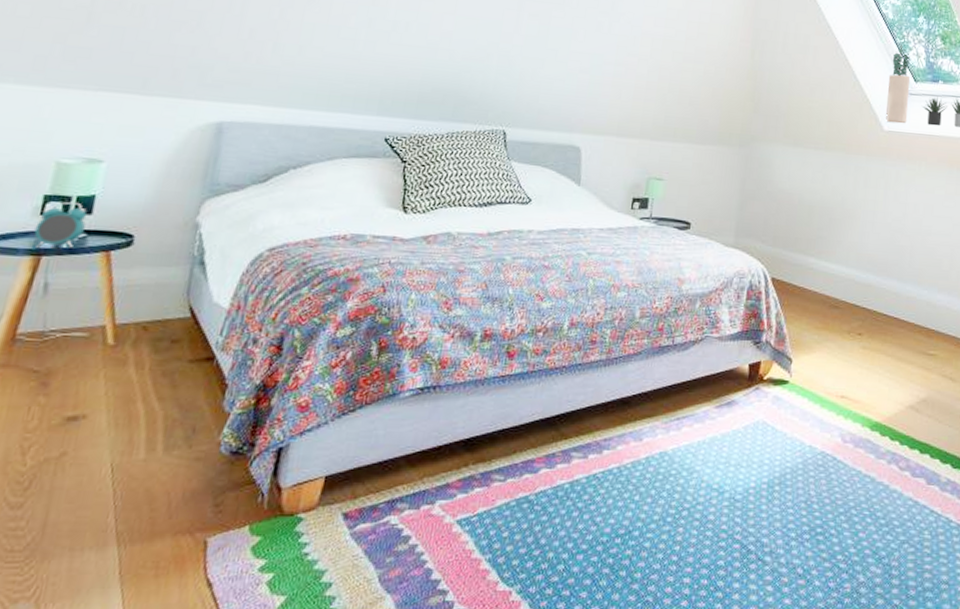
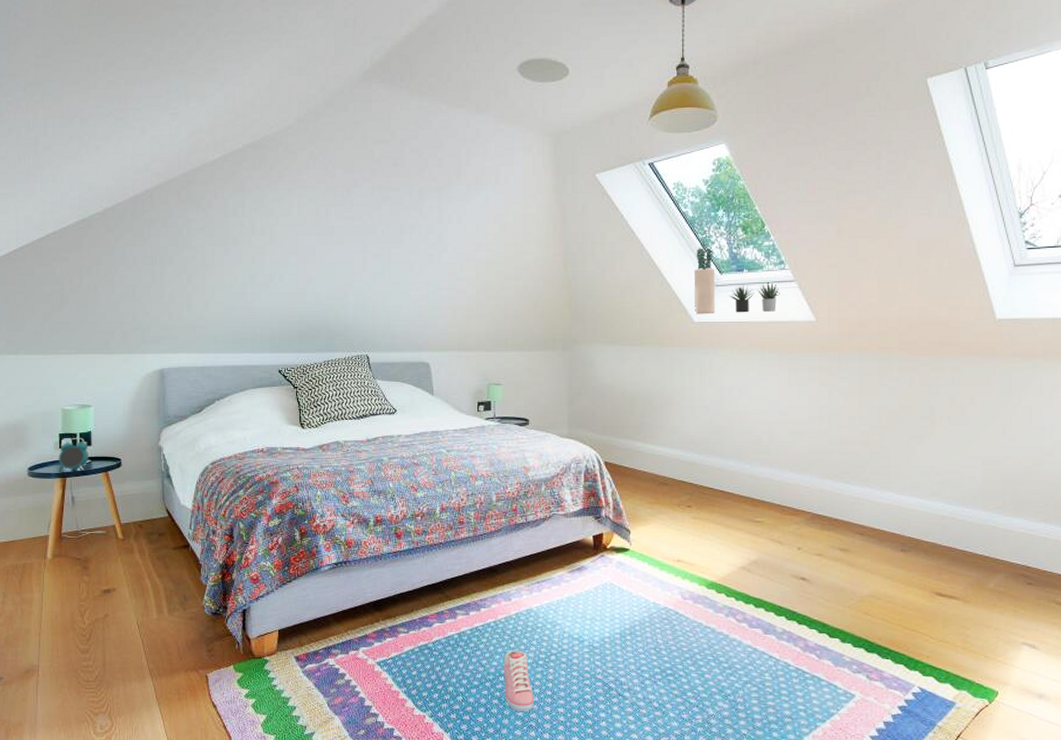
sneaker: none [619,504,657,583] -> present [503,650,535,711]

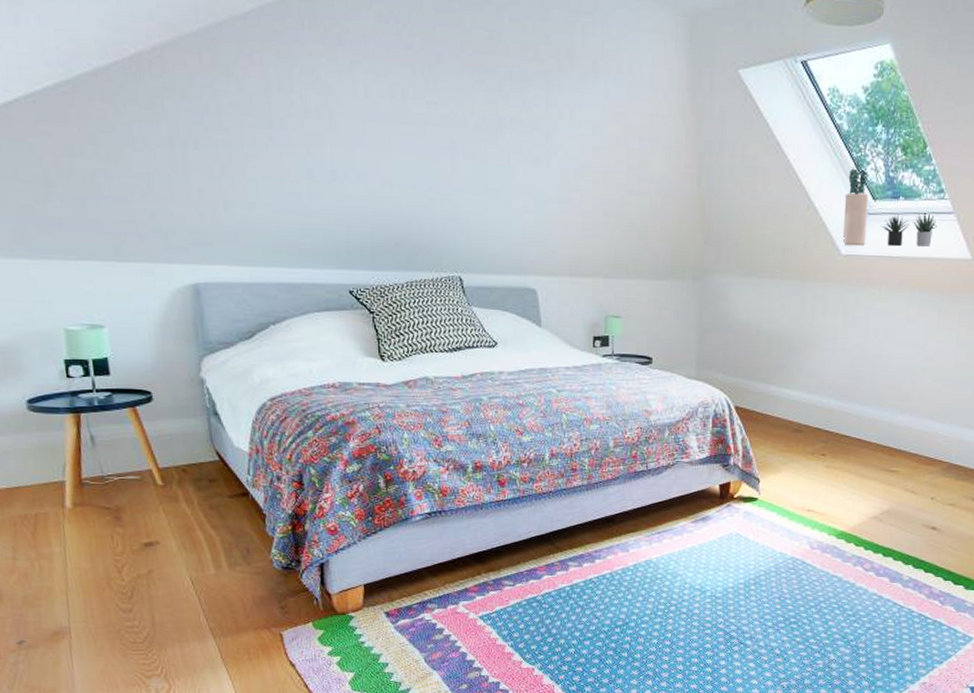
alarm clock: present [58,438,89,473] -> none [66,365,108,408]
sneaker: present [503,650,535,711] -> none [619,602,653,661]

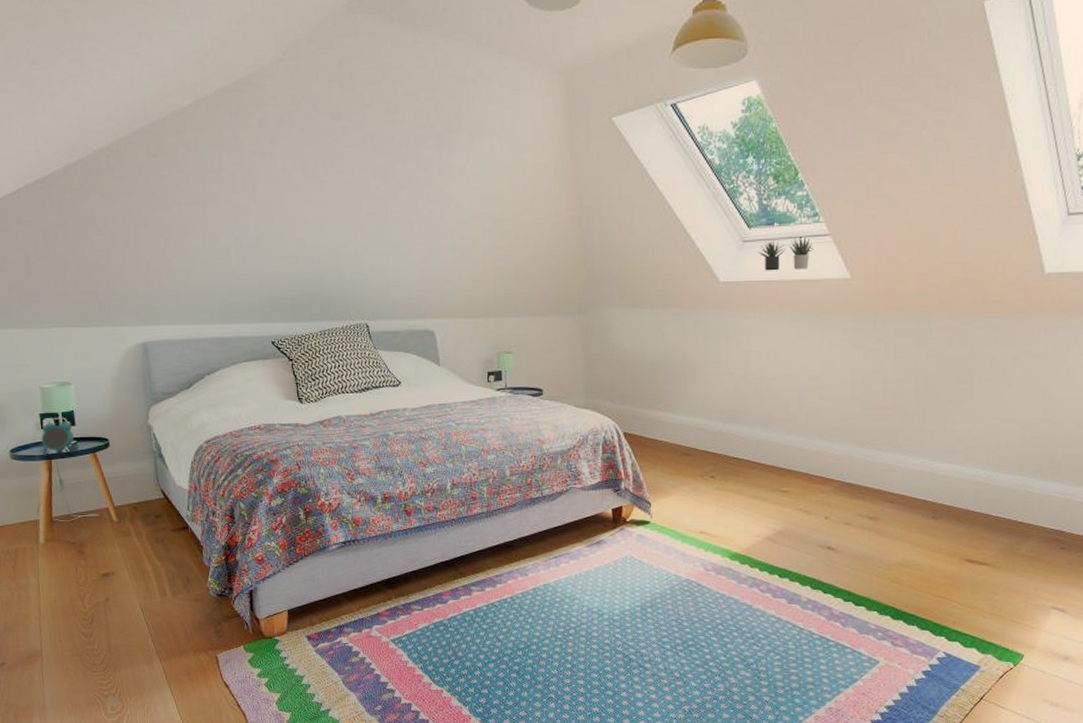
alarm clock: none [66,365,108,408] -> present [41,418,74,455]
vase: present [843,160,869,247] -> none [720,191,744,273]

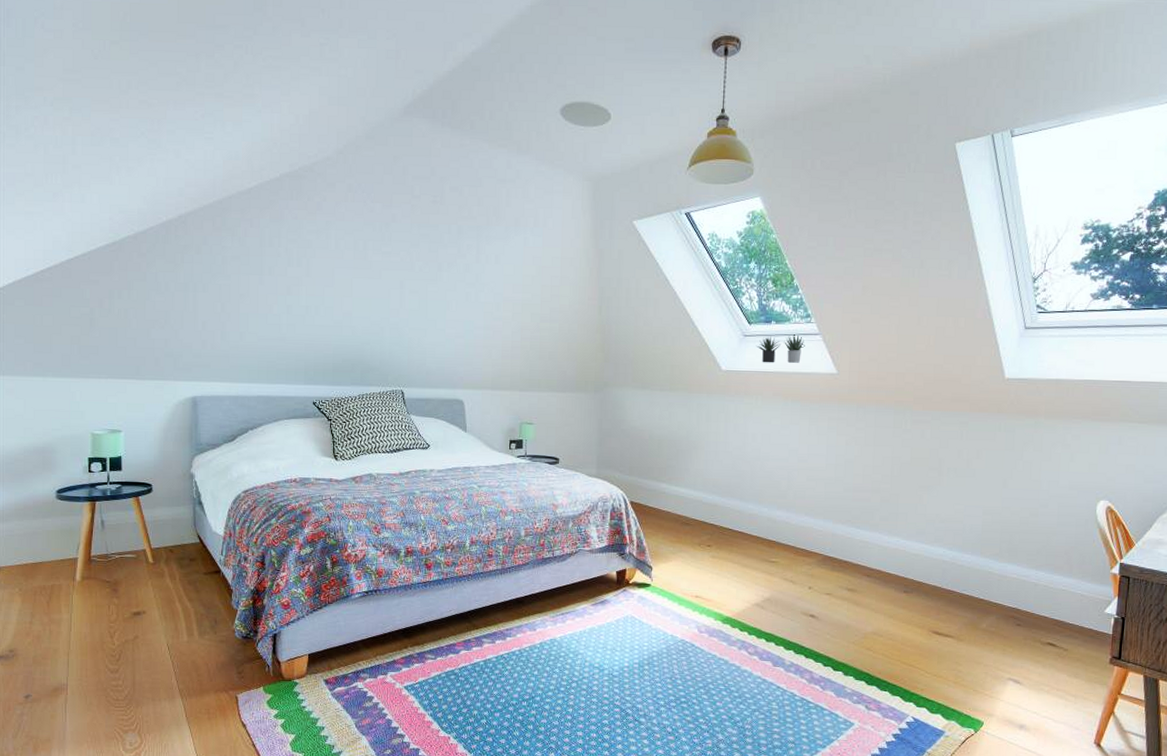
alarm clock: present [41,418,74,455] -> none [87,462,119,497]

